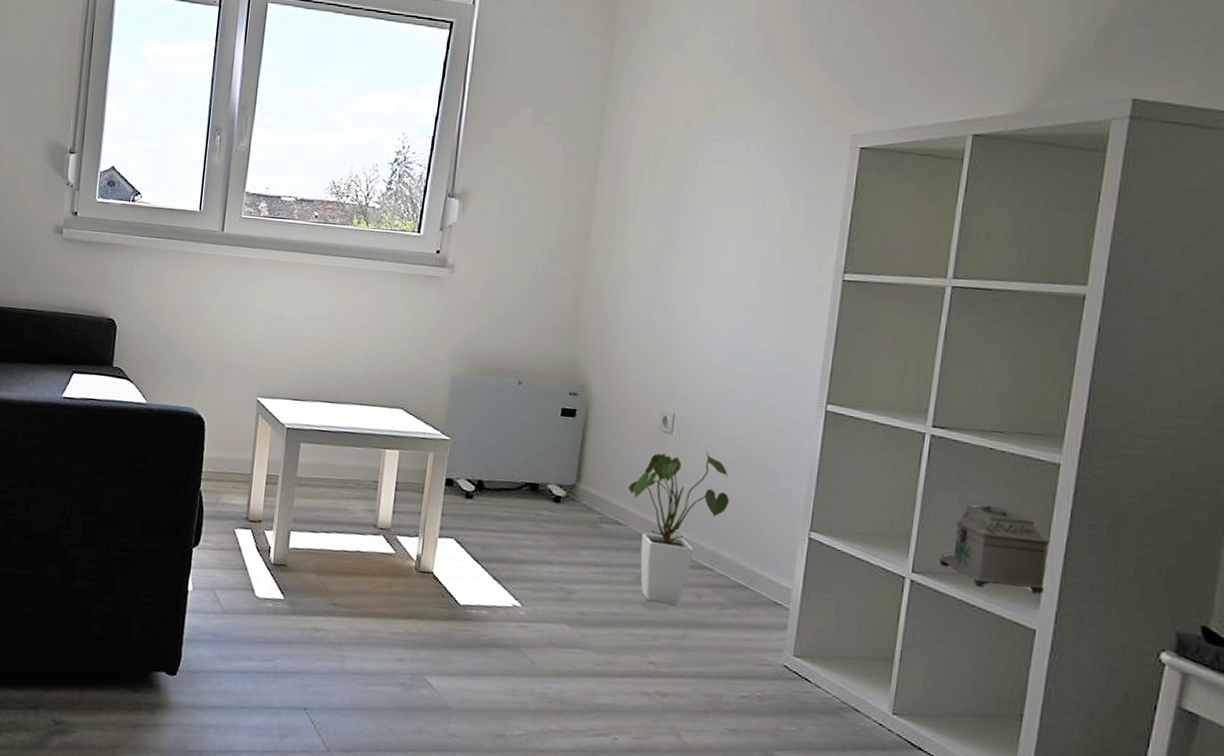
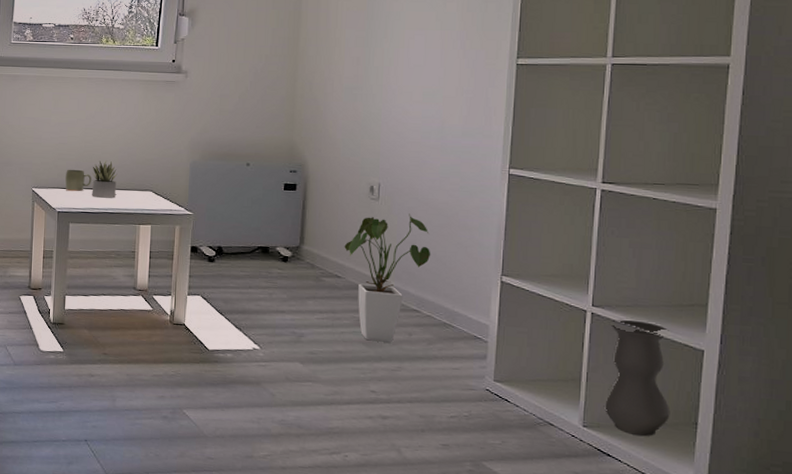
mug: none [297,376,330,405] -> present [64,169,91,192]
succulent plant: none [329,368,363,416] -> present [92,161,118,199]
vase: none [917,590,998,728] -> present [603,319,670,436]
decorative box: present [938,505,1050,594] -> none [614,247,711,320]

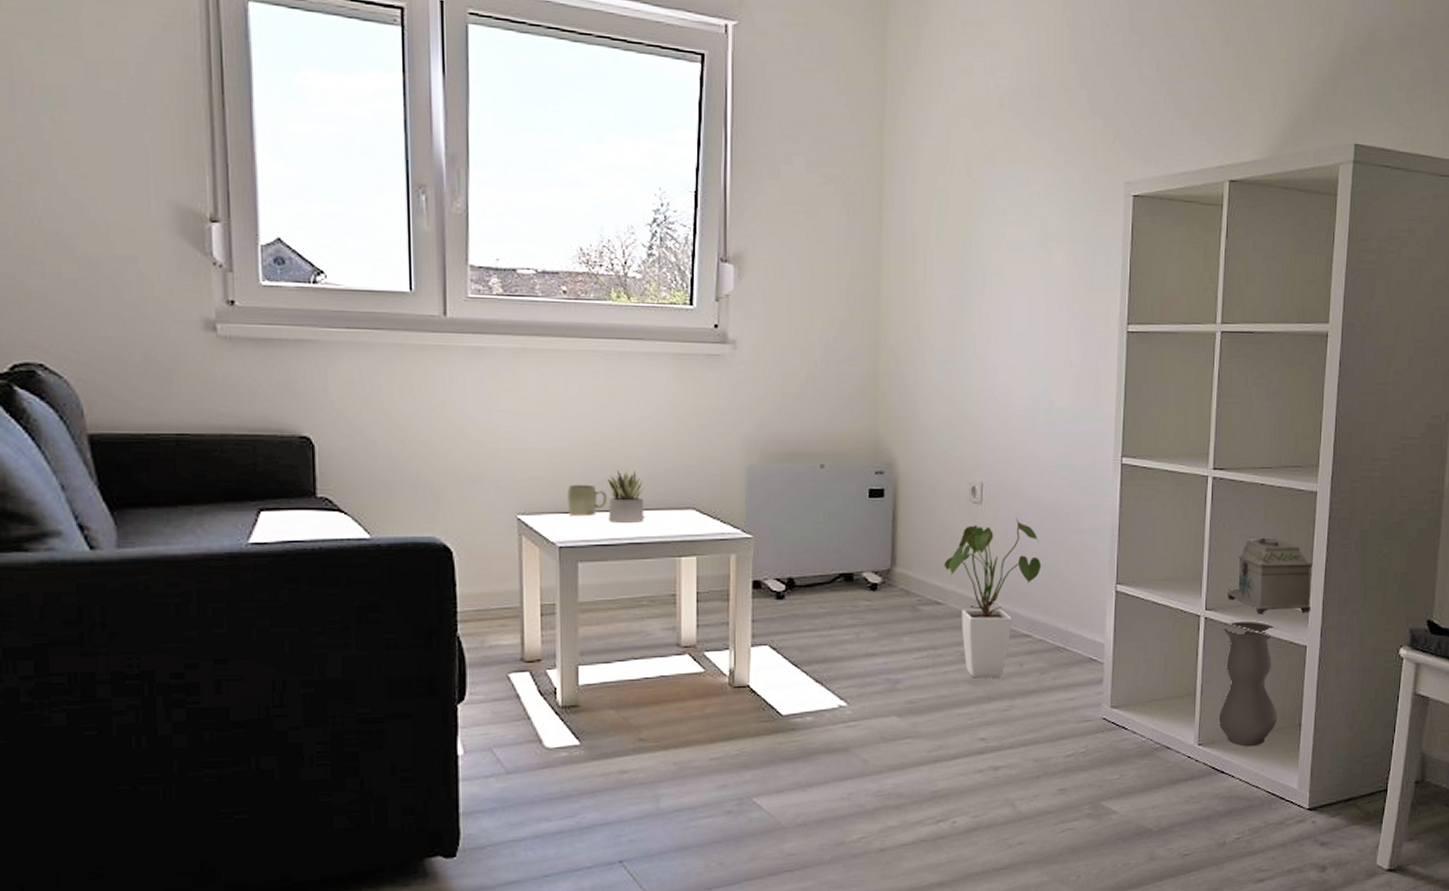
decorative box: none [614,247,711,320] -> present [1226,538,1313,614]

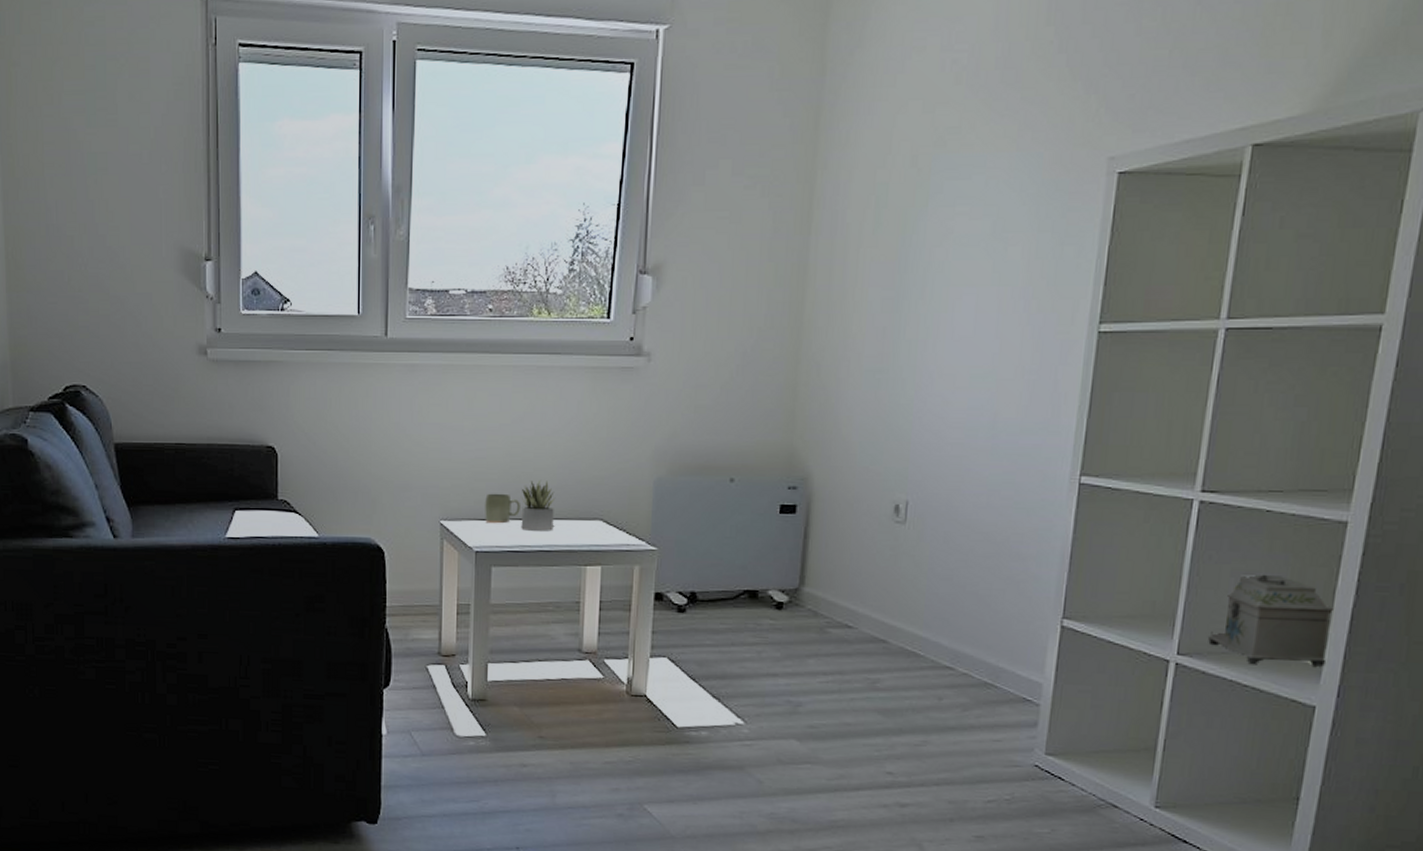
house plant: present [944,518,1042,678] -> none [858,540,972,710]
vase: present [1217,621,1278,746] -> none [1182,670,1273,816]

